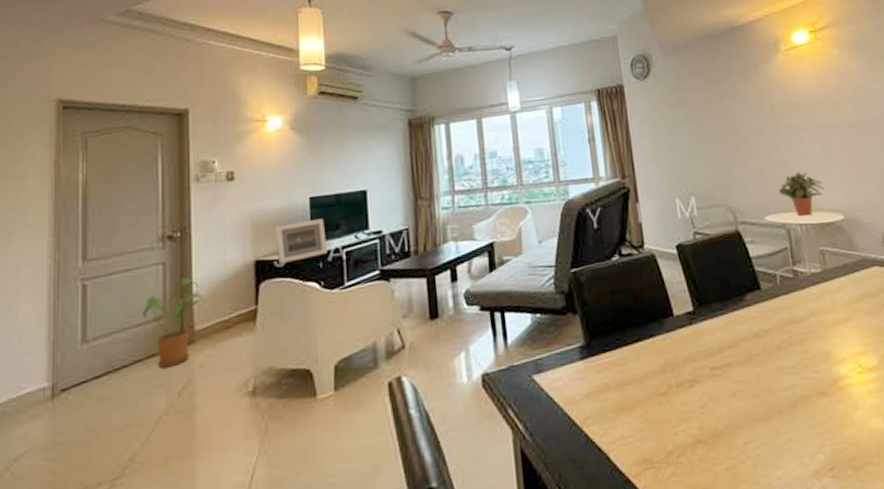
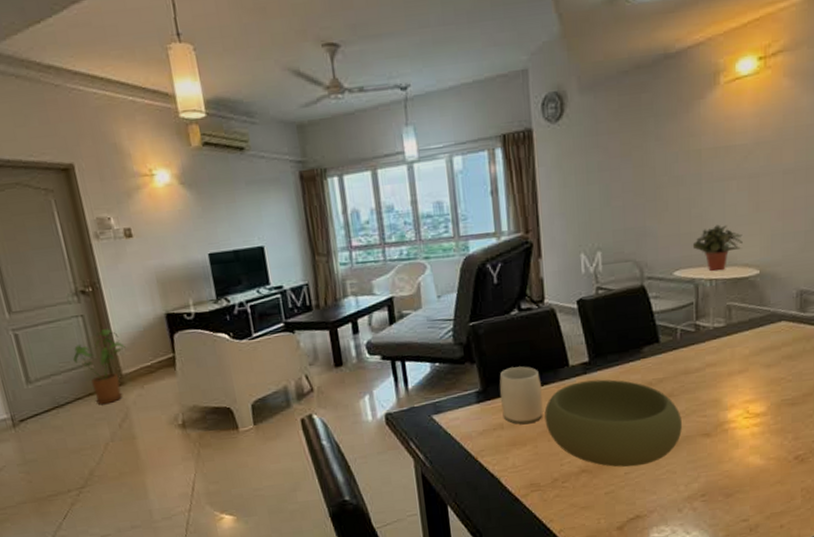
picture frame: present [274,218,327,264] -> none [179,274,233,317]
mug: none [603,316,651,385] -> present [499,366,543,424]
bowl: none [652,330,797,436] -> present [544,379,682,467]

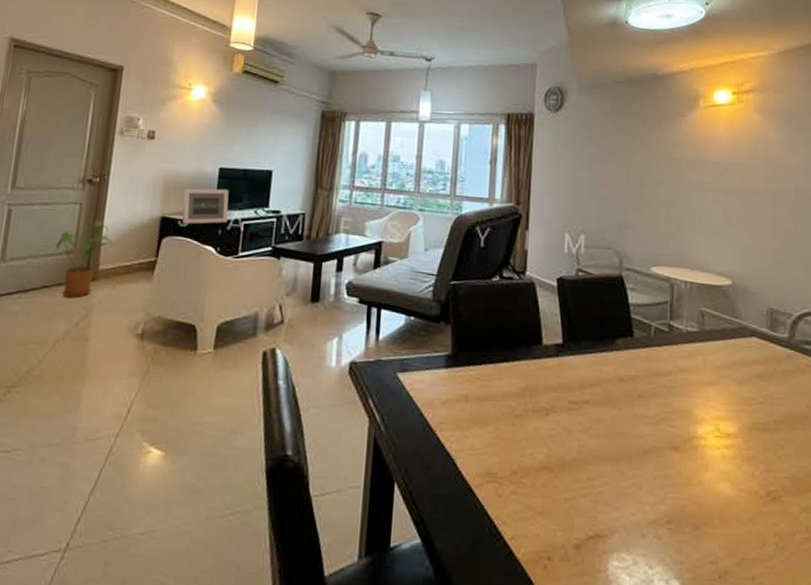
picture frame: none [179,274,233,317] -> present [181,188,229,225]
mug: present [499,366,543,424] -> none [469,335,513,401]
bowl: present [544,379,682,467] -> none [511,364,651,473]
potted plant: present [692,224,743,272] -> none [669,230,717,275]

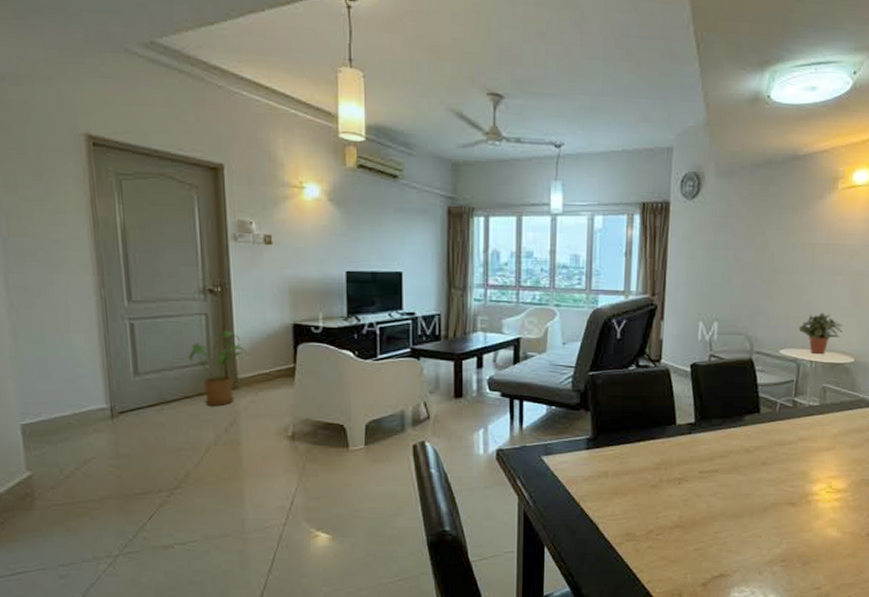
picture frame: present [181,188,229,225] -> none [311,293,362,330]
potted plant: none [669,230,717,275] -> present [798,313,843,355]

